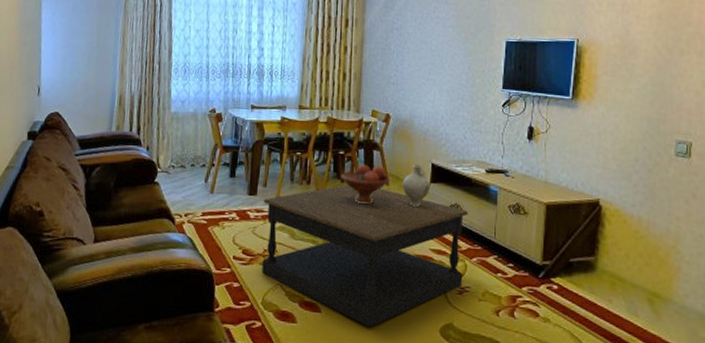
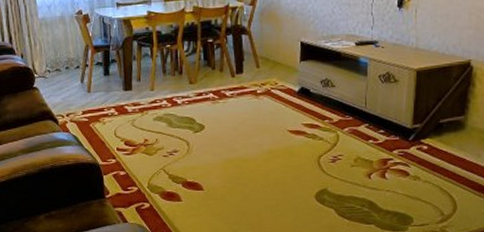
coffee table: present [262,185,469,327] -> none [139,71,340,199]
fruit bowl: present [341,164,390,205] -> none [211,49,260,89]
decorative vase: present [402,164,431,206] -> none [272,44,301,85]

